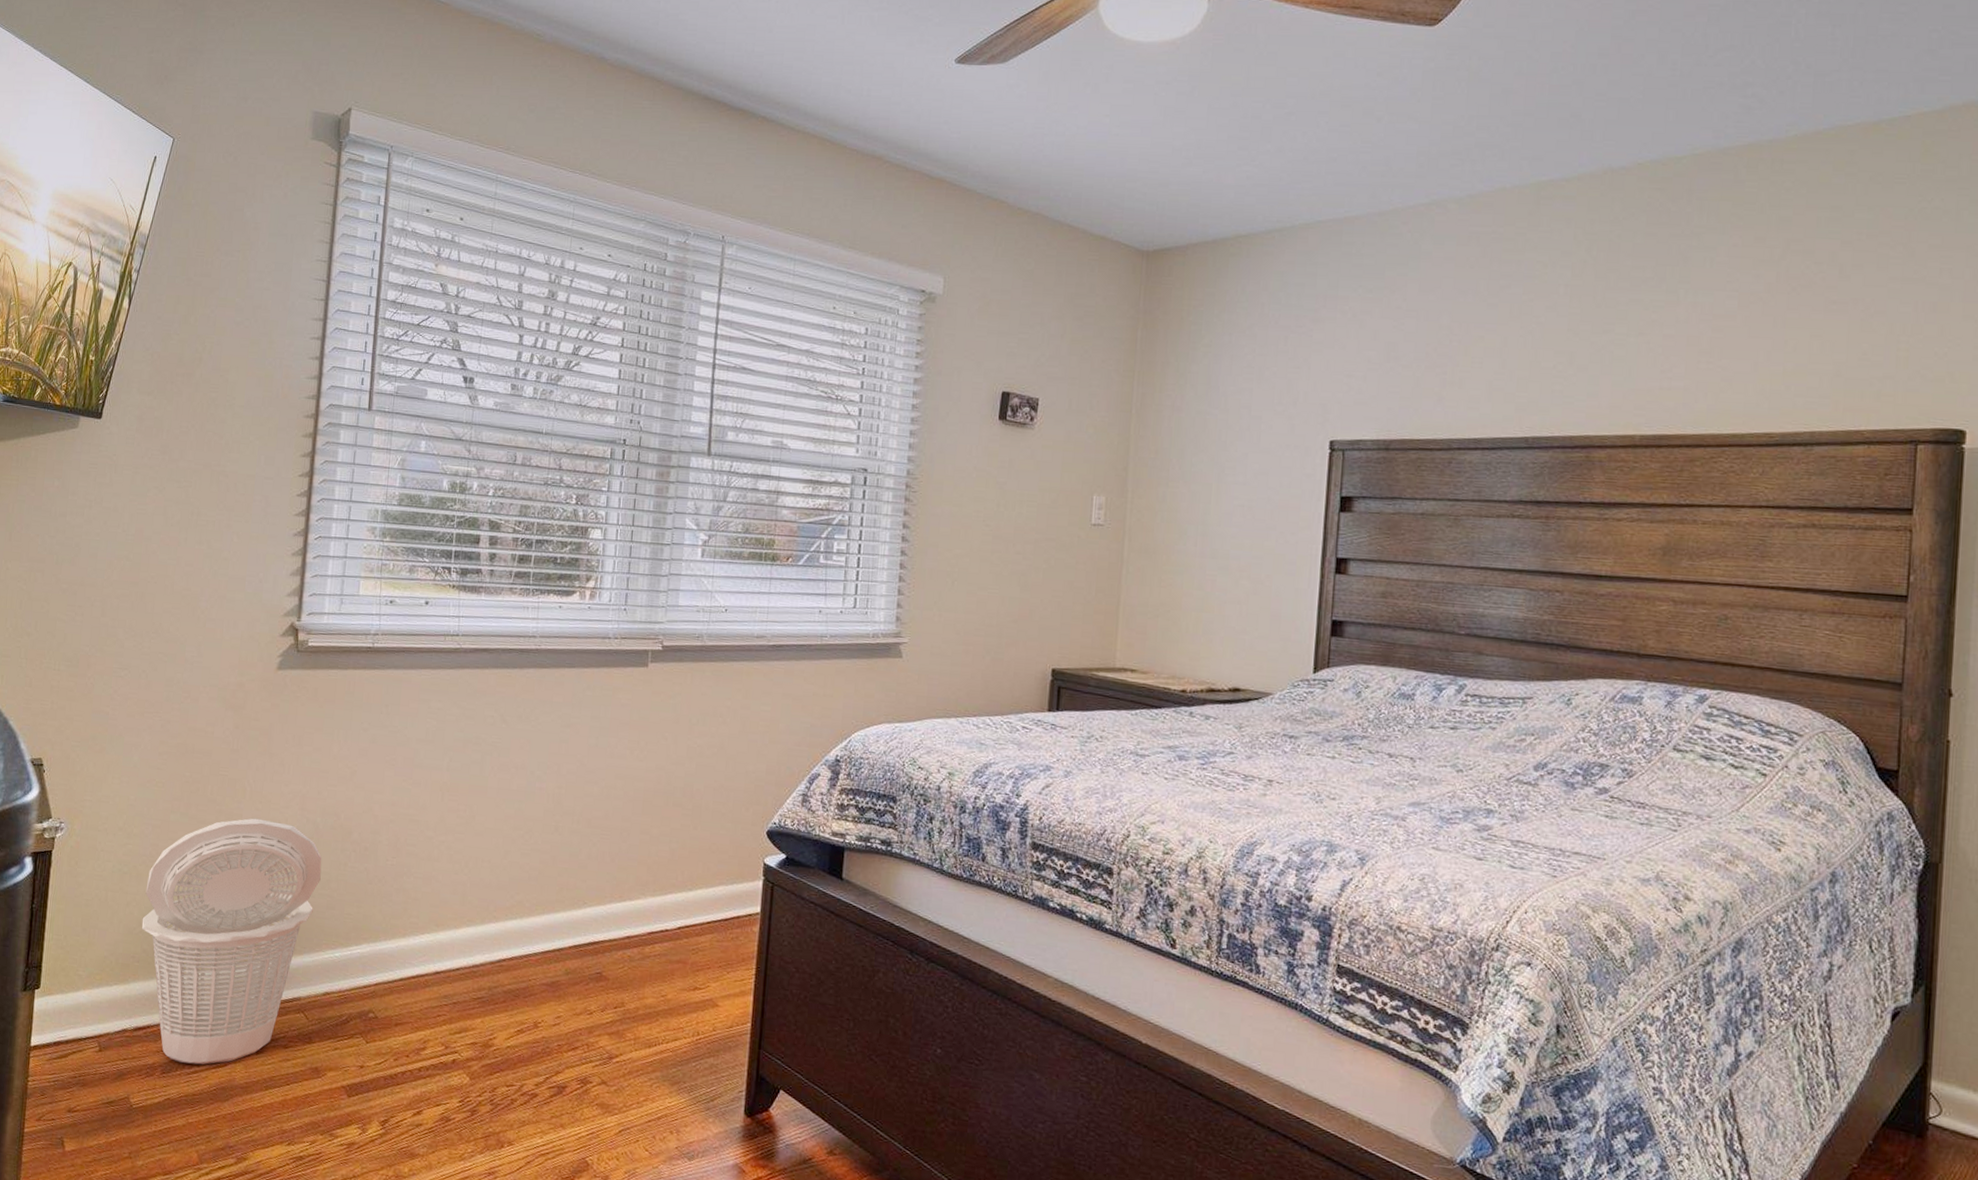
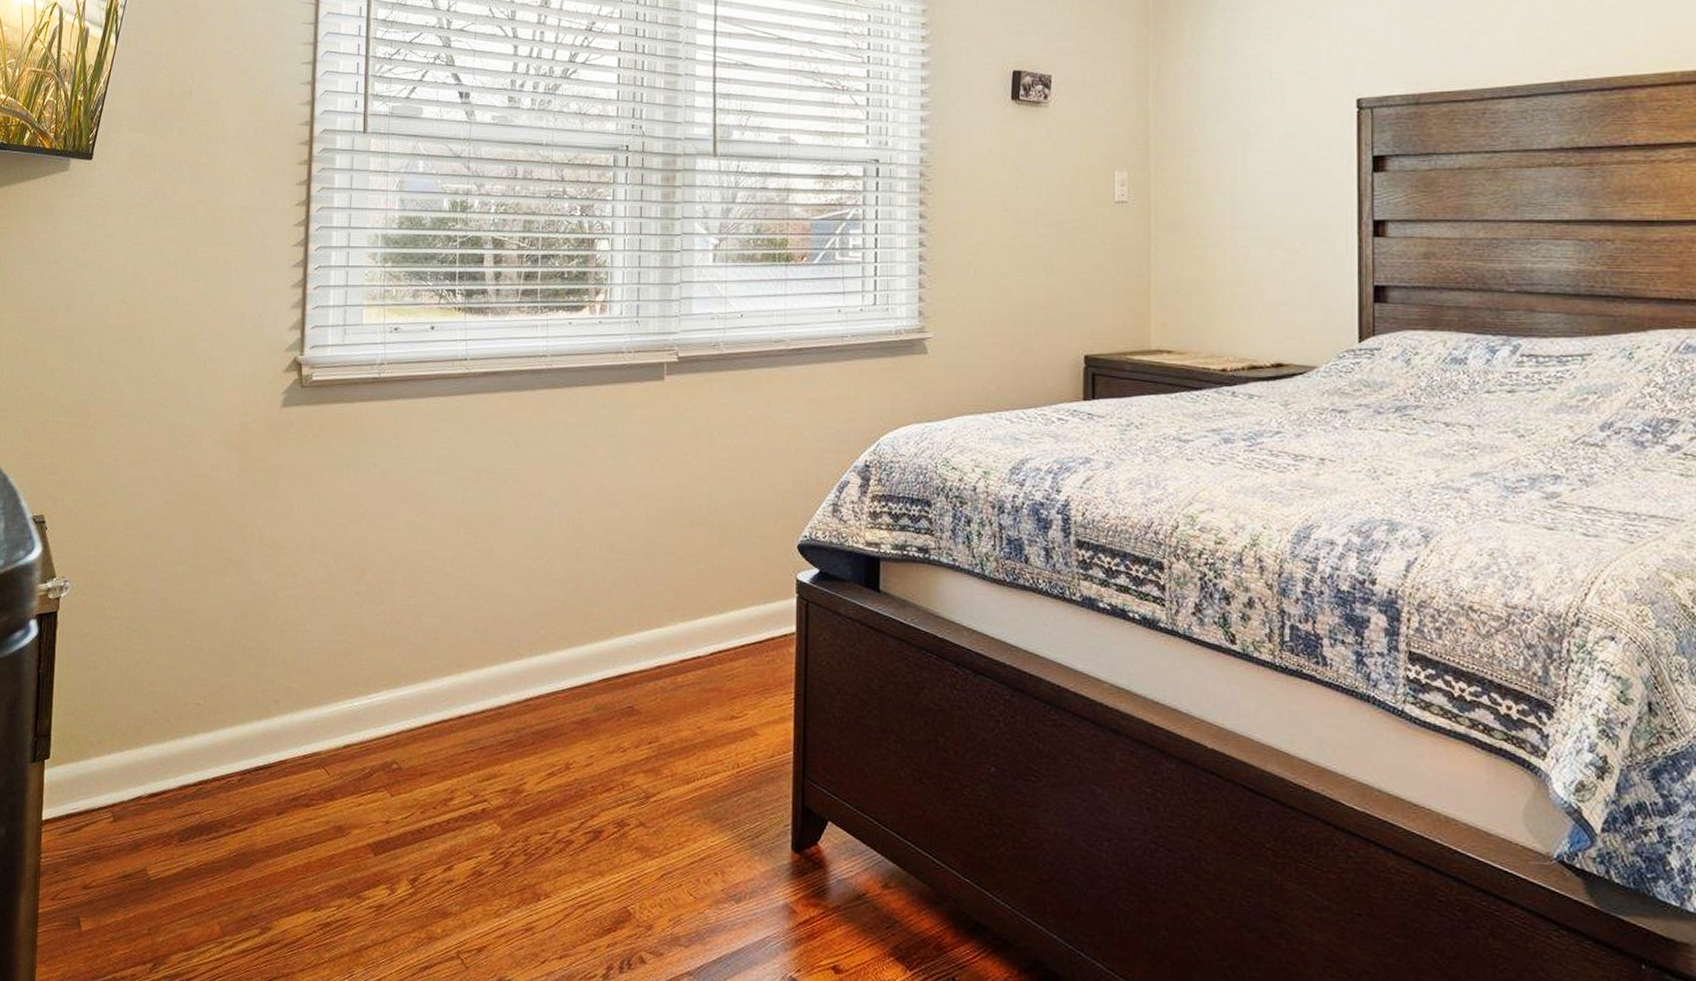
laundry basket: present [141,818,322,1065] -> none [152,564,337,830]

